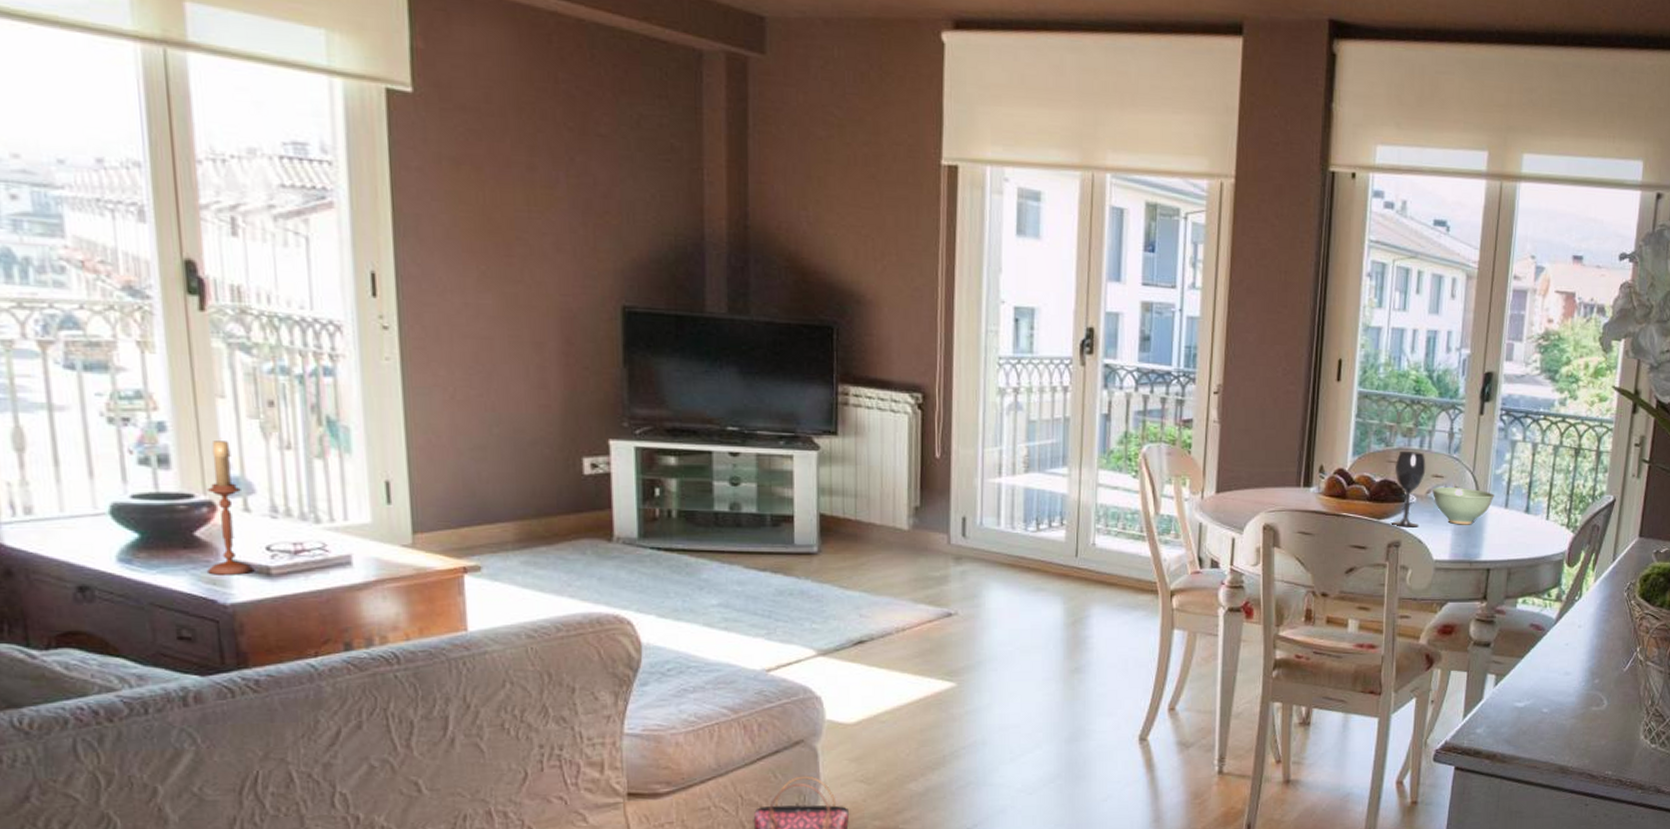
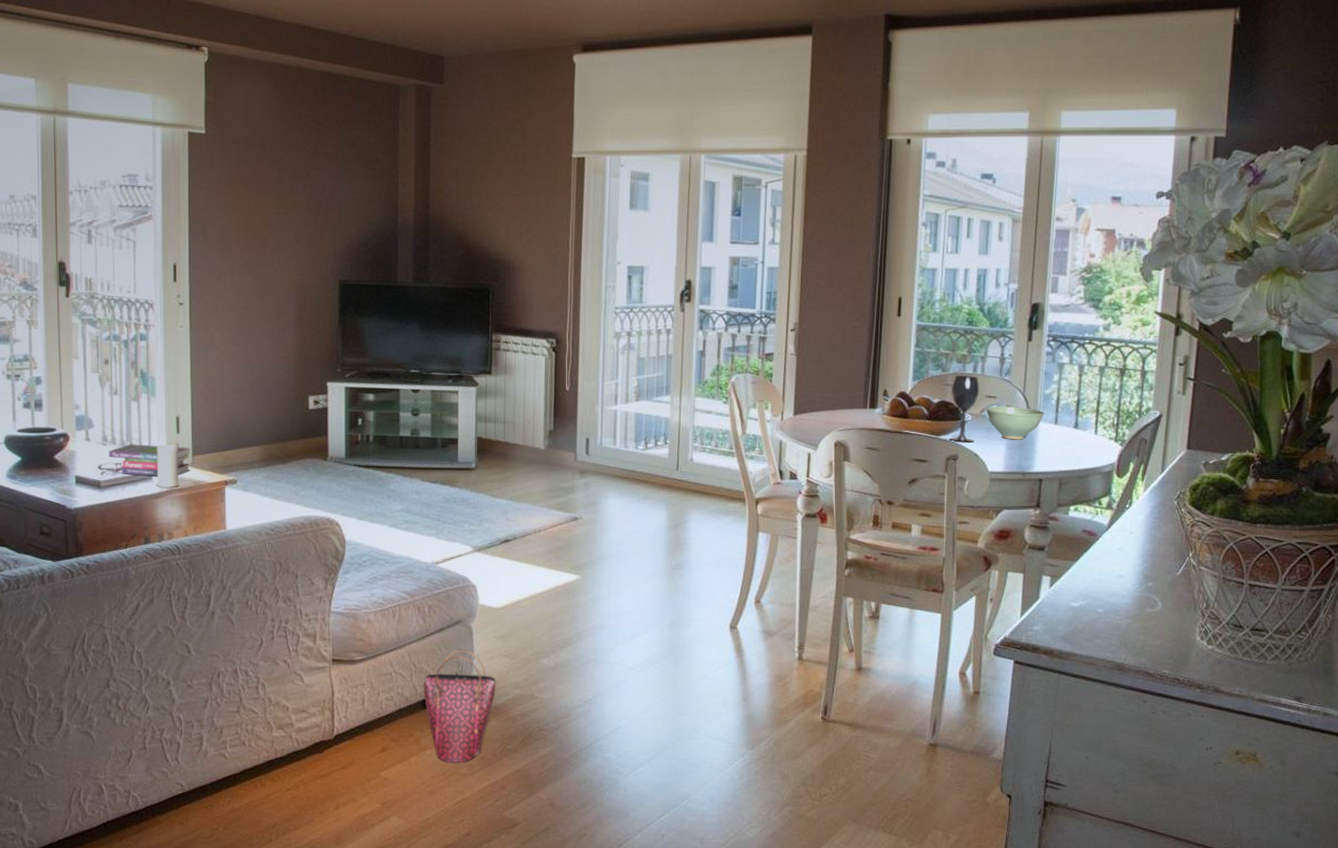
candlestick: present [206,438,253,575] -> none [60,387,89,487]
books: none [282,517,410,561] -> present [109,444,191,476]
candle: none [356,514,394,577] -> present [156,442,179,489]

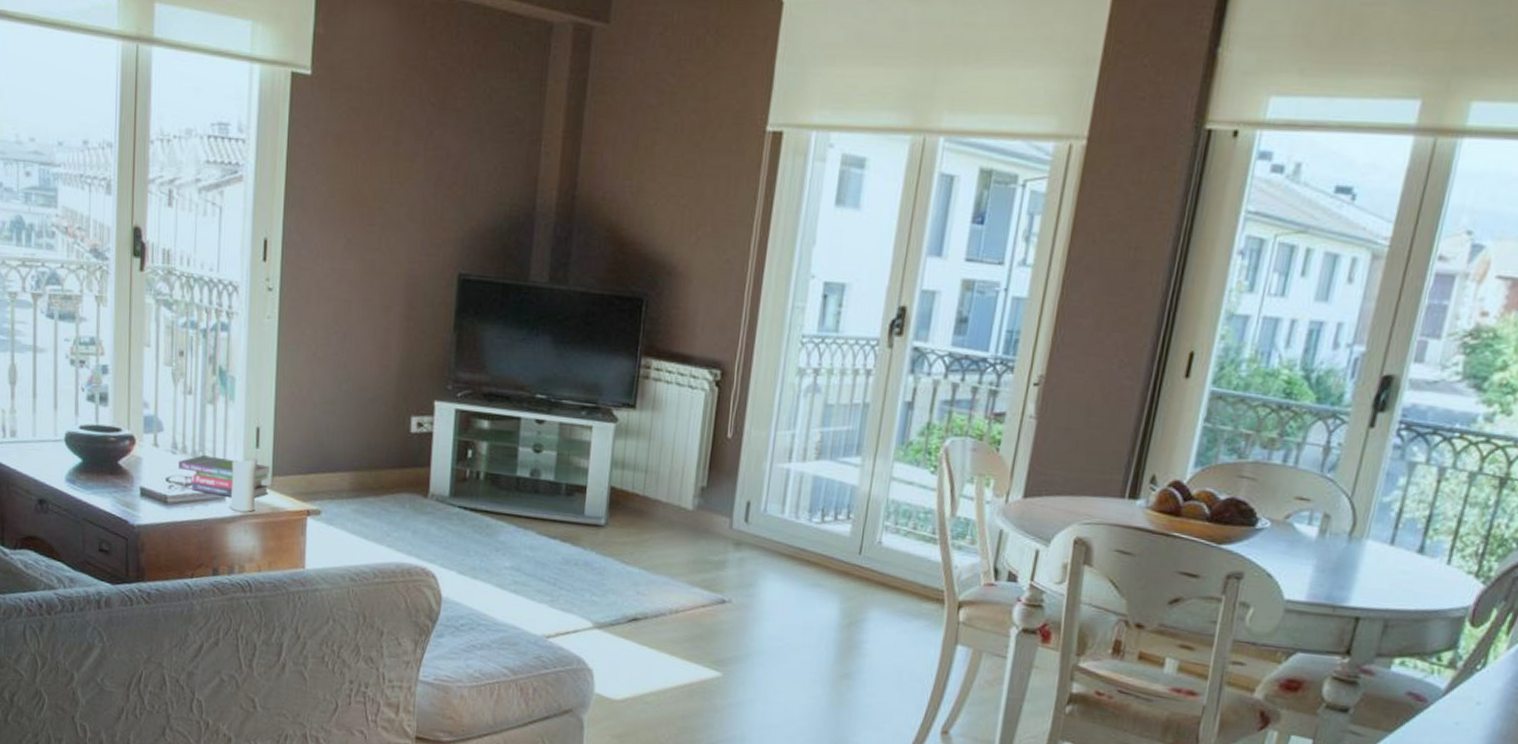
wine glass: present [948,375,980,443] -> none [1233,464,1289,558]
bowl: present [986,407,1044,440] -> none [1293,512,1377,562]

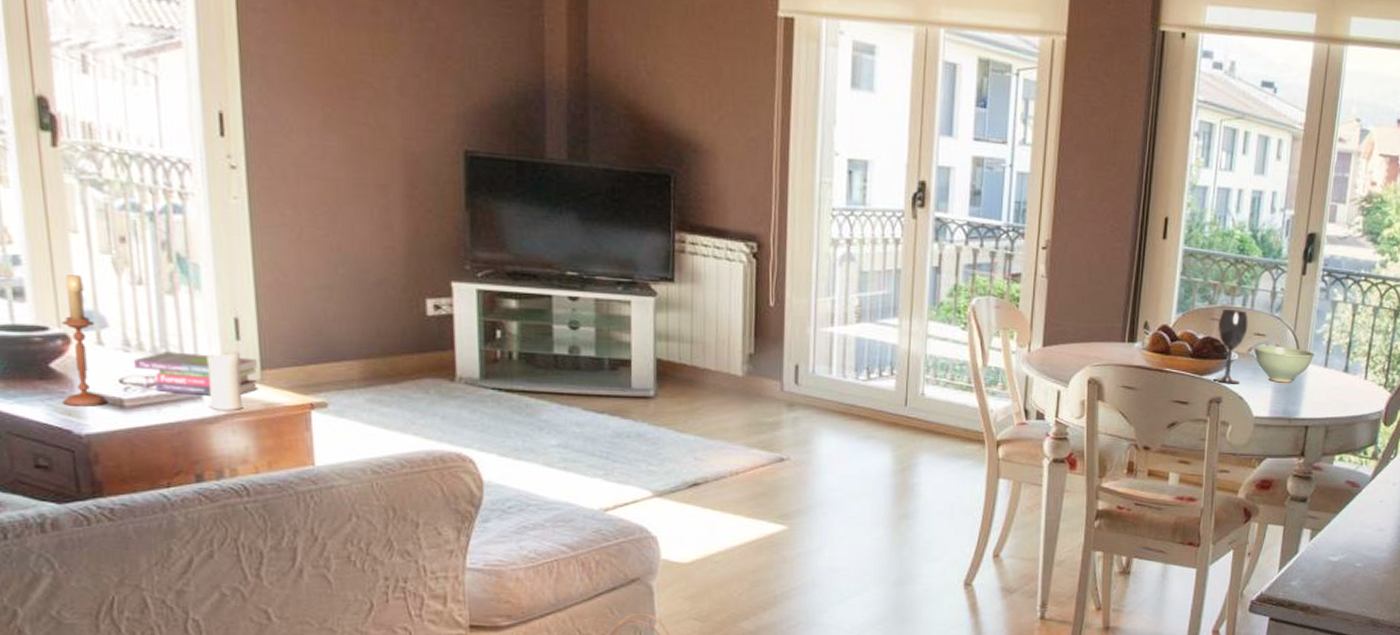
candlestick: none [123,381,155,501] -> present [60,272,107,406]
wine glass: none [1233,464,1289,558] -> present [1212,308,1248,384]
bowl: none [1293,512,1377,562] -> present [1254,345,1314,383]

